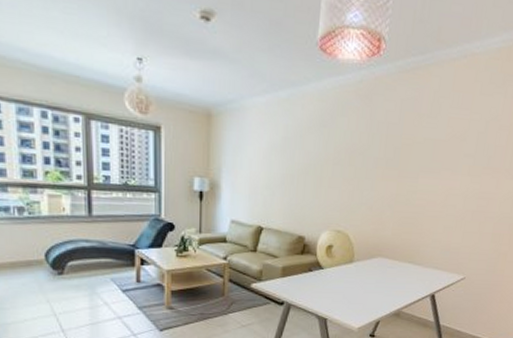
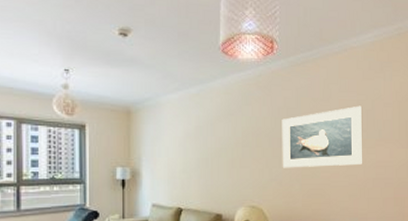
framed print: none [374,126,473,195] -> present [282,105,363,168]

